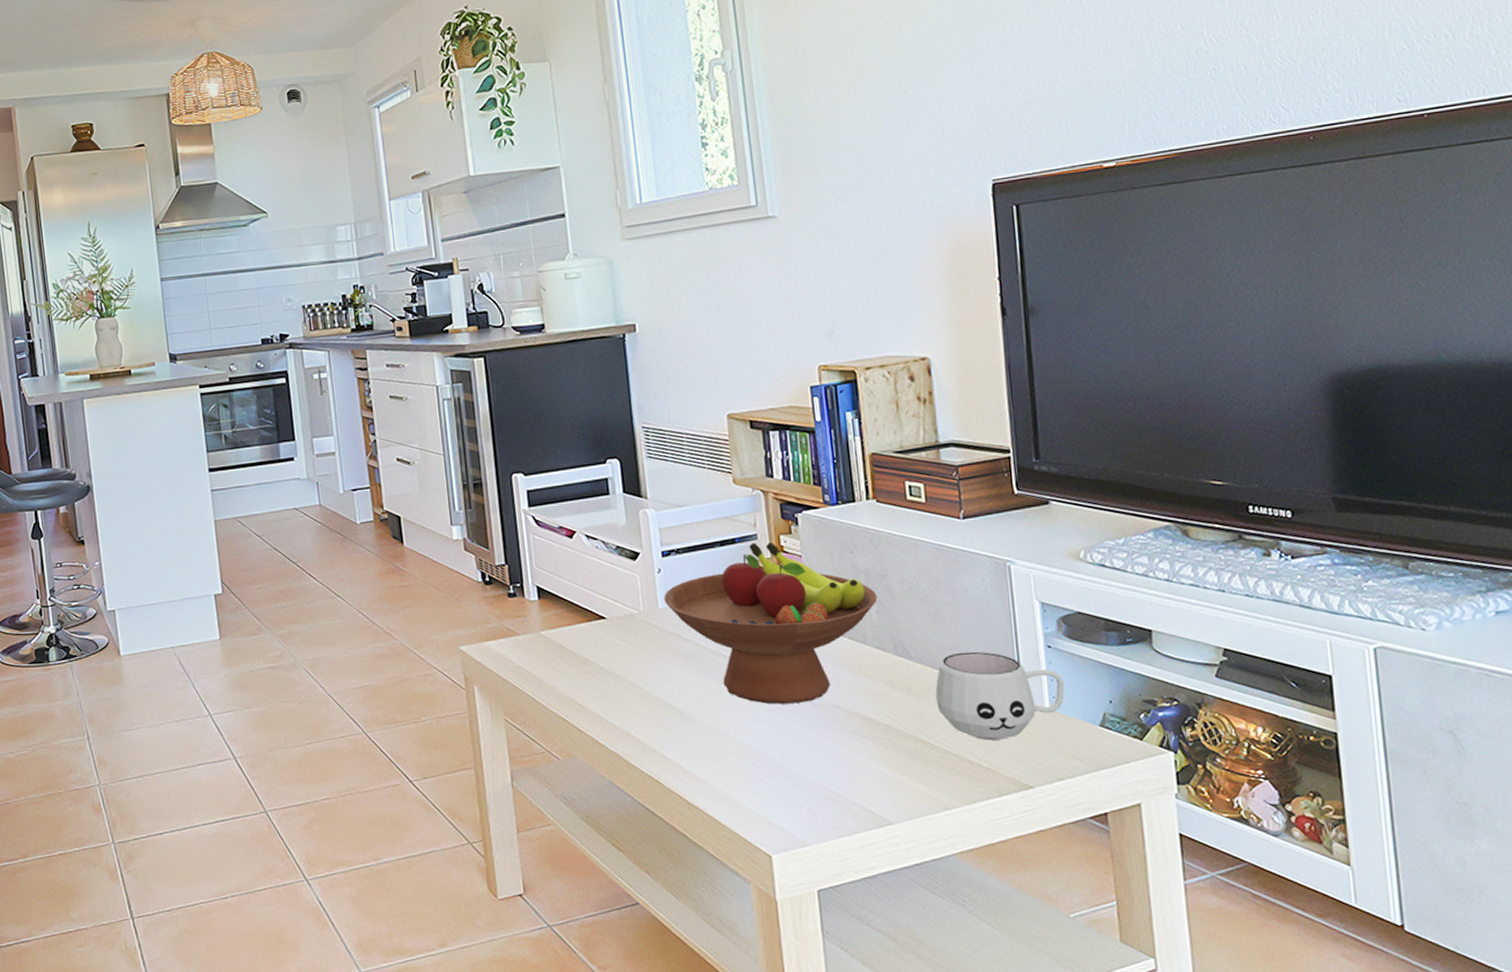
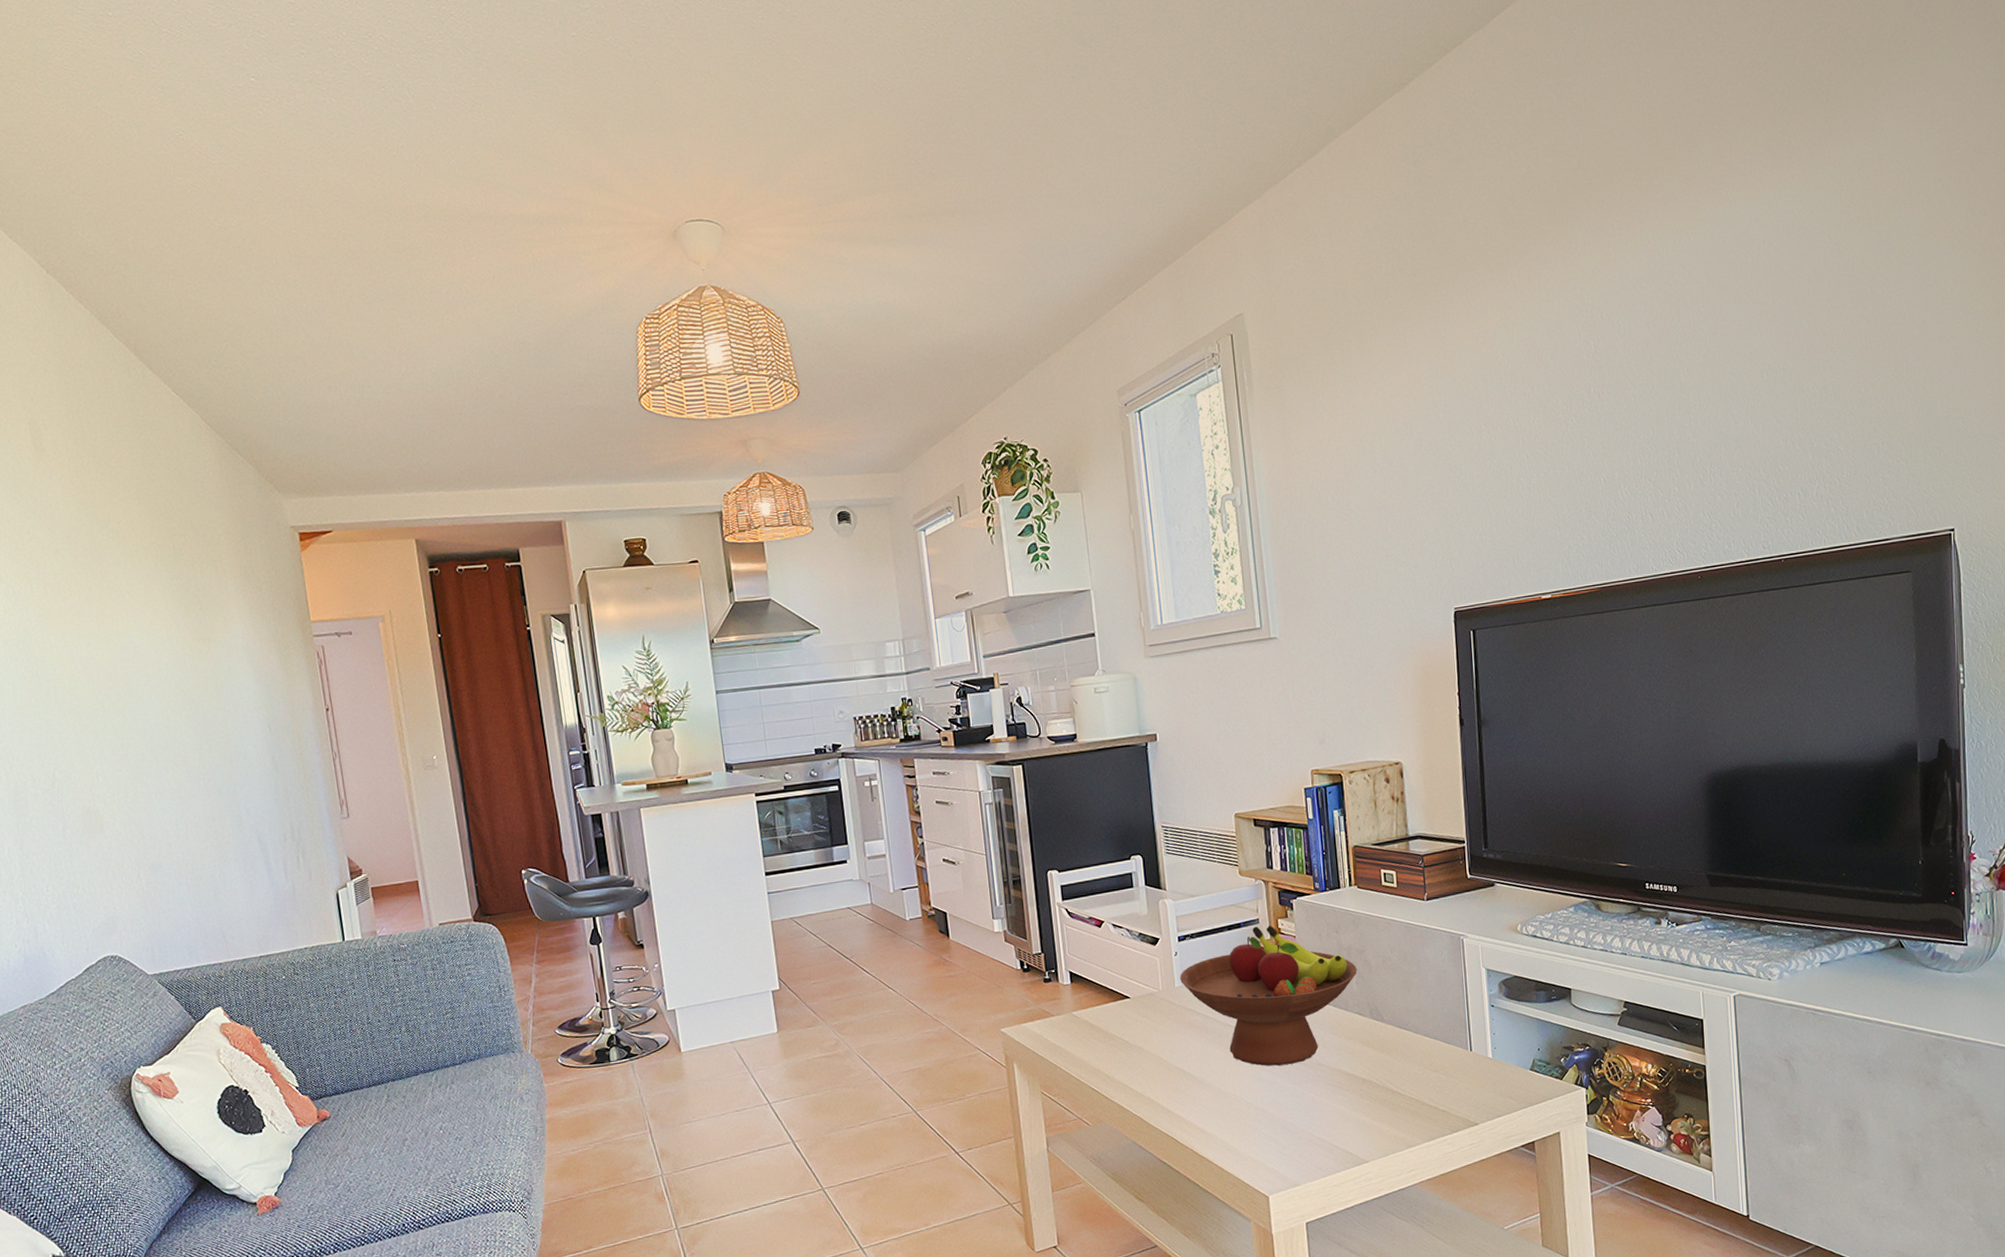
mug: present [935,651,1065,741] -> none [1402,1012,1504,1087]

